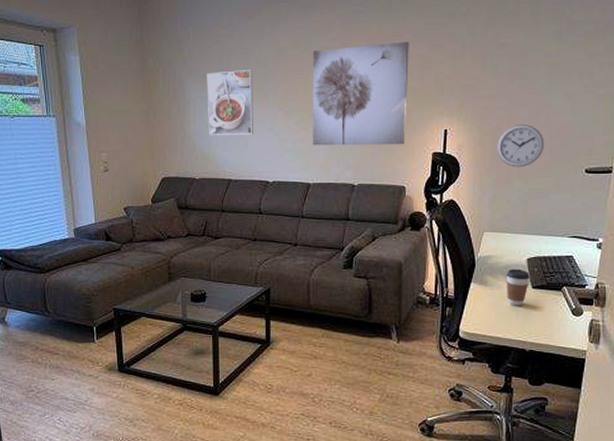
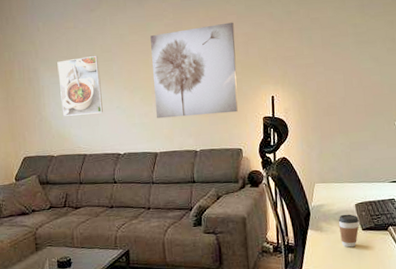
wall clock: present [496,124,545,168] -> none [318,86,360,125]

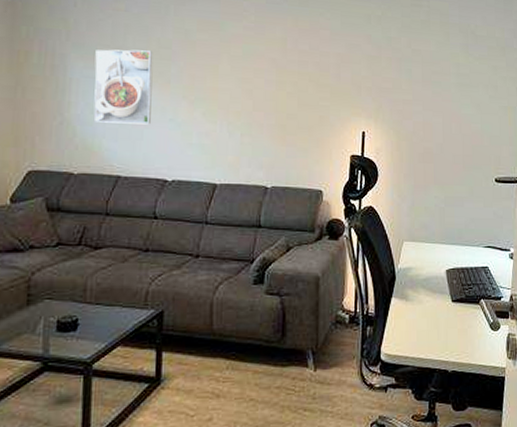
wall art: present [150,22,238,119] -> none [220,37,326,146]
coffee cup: present [338,214,359,248] -> none [426,281,449,322]

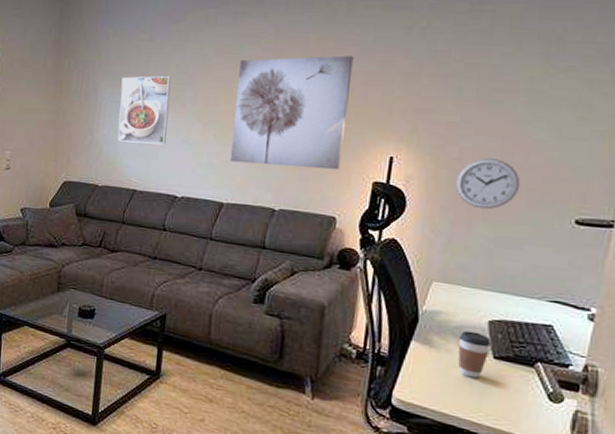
wall art: none [220,37,326,146] -> present [229,55,354,170]
wall clock: none [413,131,458,175] -> present [455,158,521,210]
coffee cup: none [426,281,449,322] -> present [458,330,491,379]

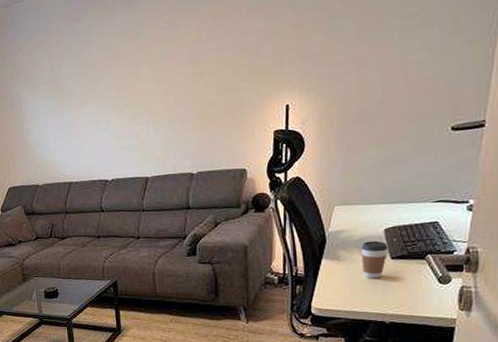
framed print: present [118,76,171,145] -> none [40,73,89,143]
wall art: present [229,55,354,170] -> none [142,17,244,140]
wall clock: present [455,158,521,210] -> none [345,86,401,135]

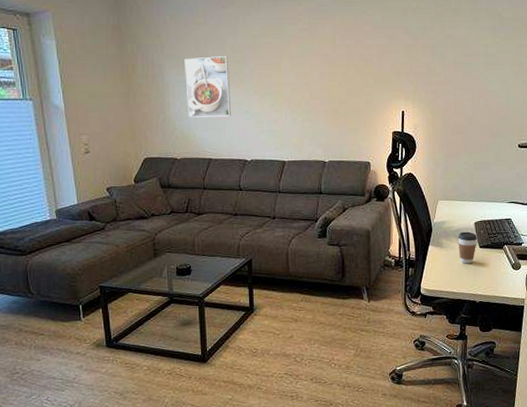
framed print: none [40,73,89,143] -> present [184,56,231,117]

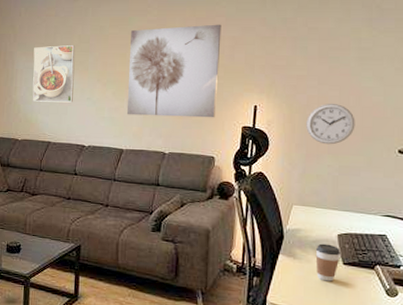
wall art: none [284,33,369,126] -> present [126,24,222,118]
wall clock: none [446,106,485,144] -> present [306,104,355,145]

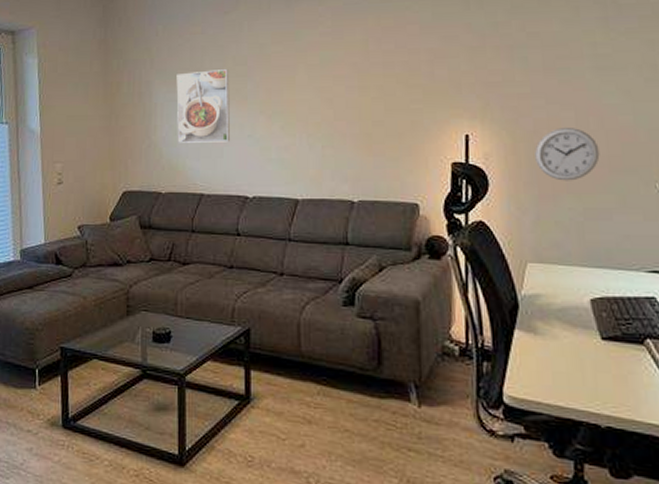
wall art: present [126,24,222,118] -> none [299,34,416,155]
coffee cup: present [315,243,340,282] -> none [562,312,597,364]

